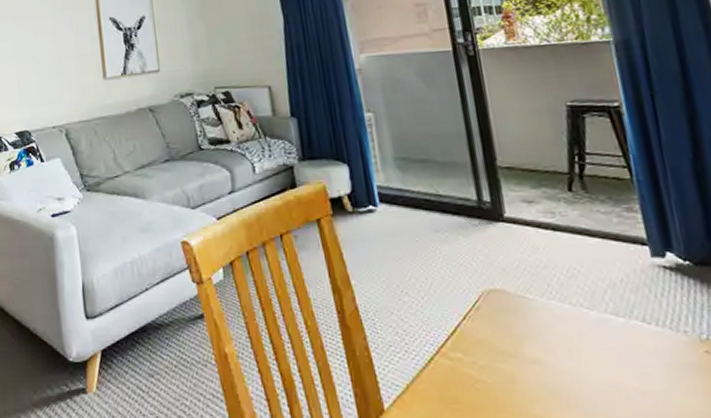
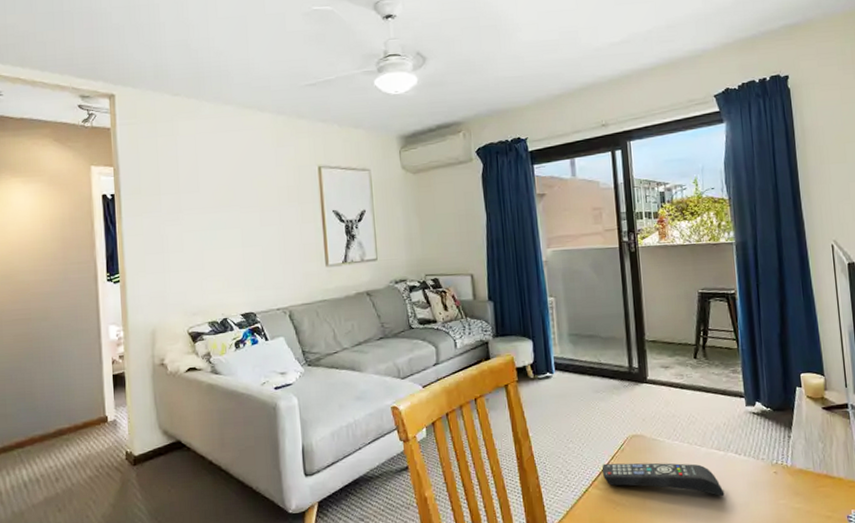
remote control: none [450,325,632,380] -> present [601,462,725,496]

